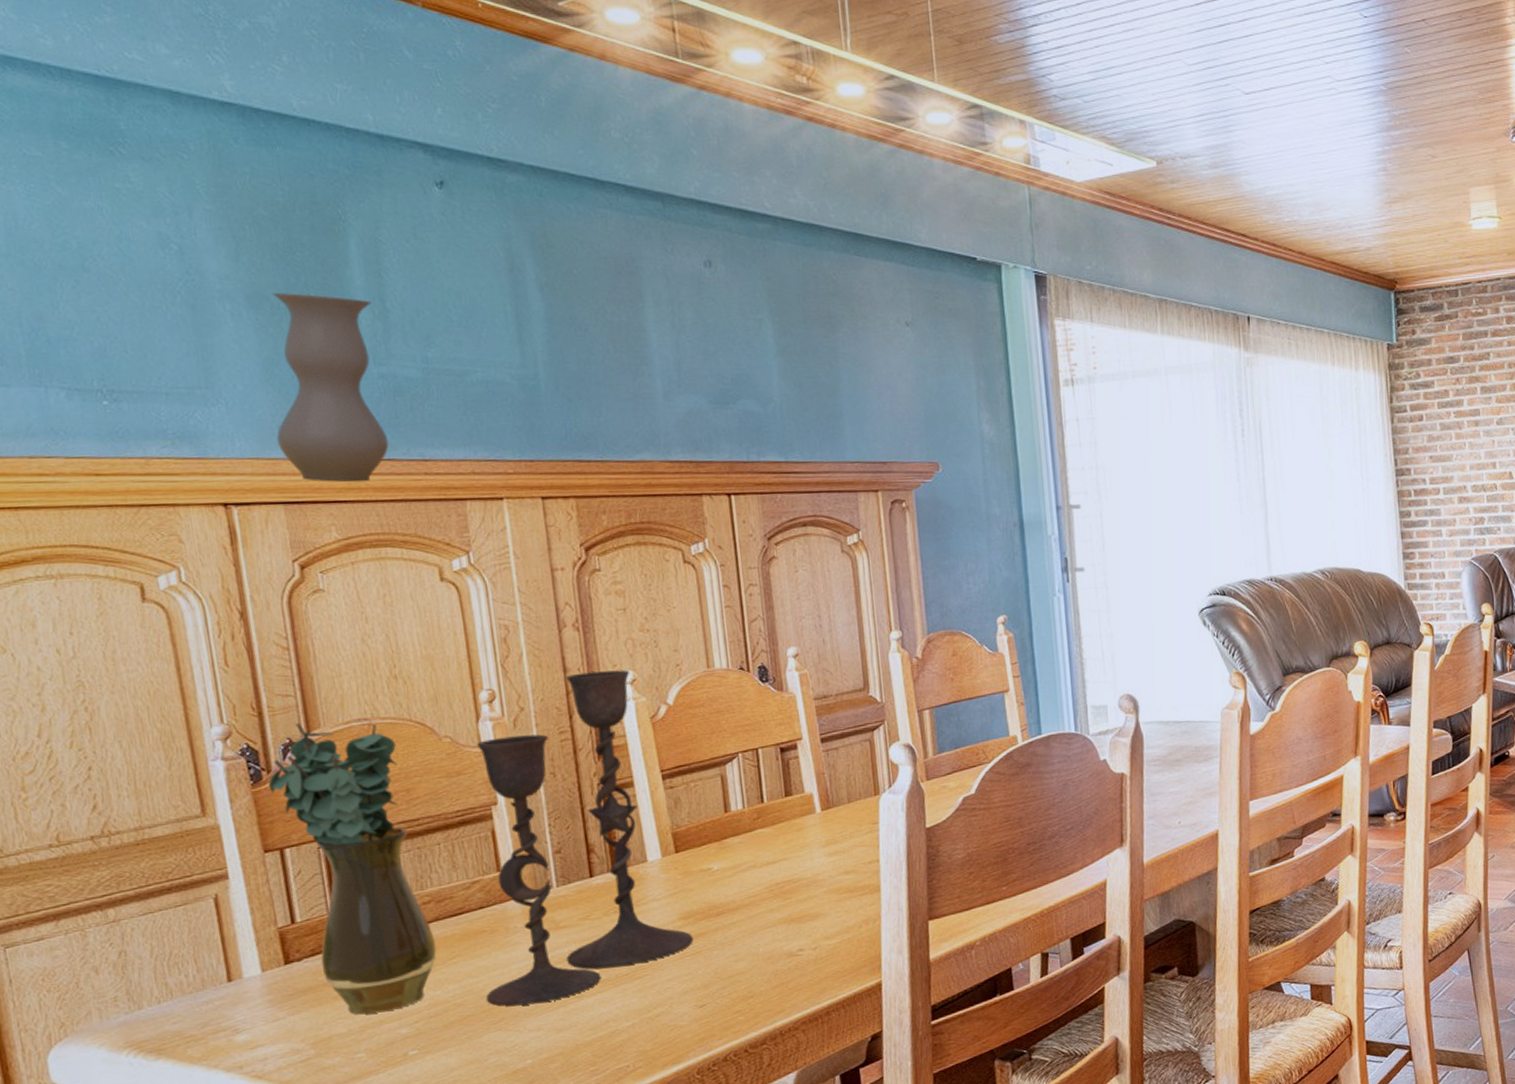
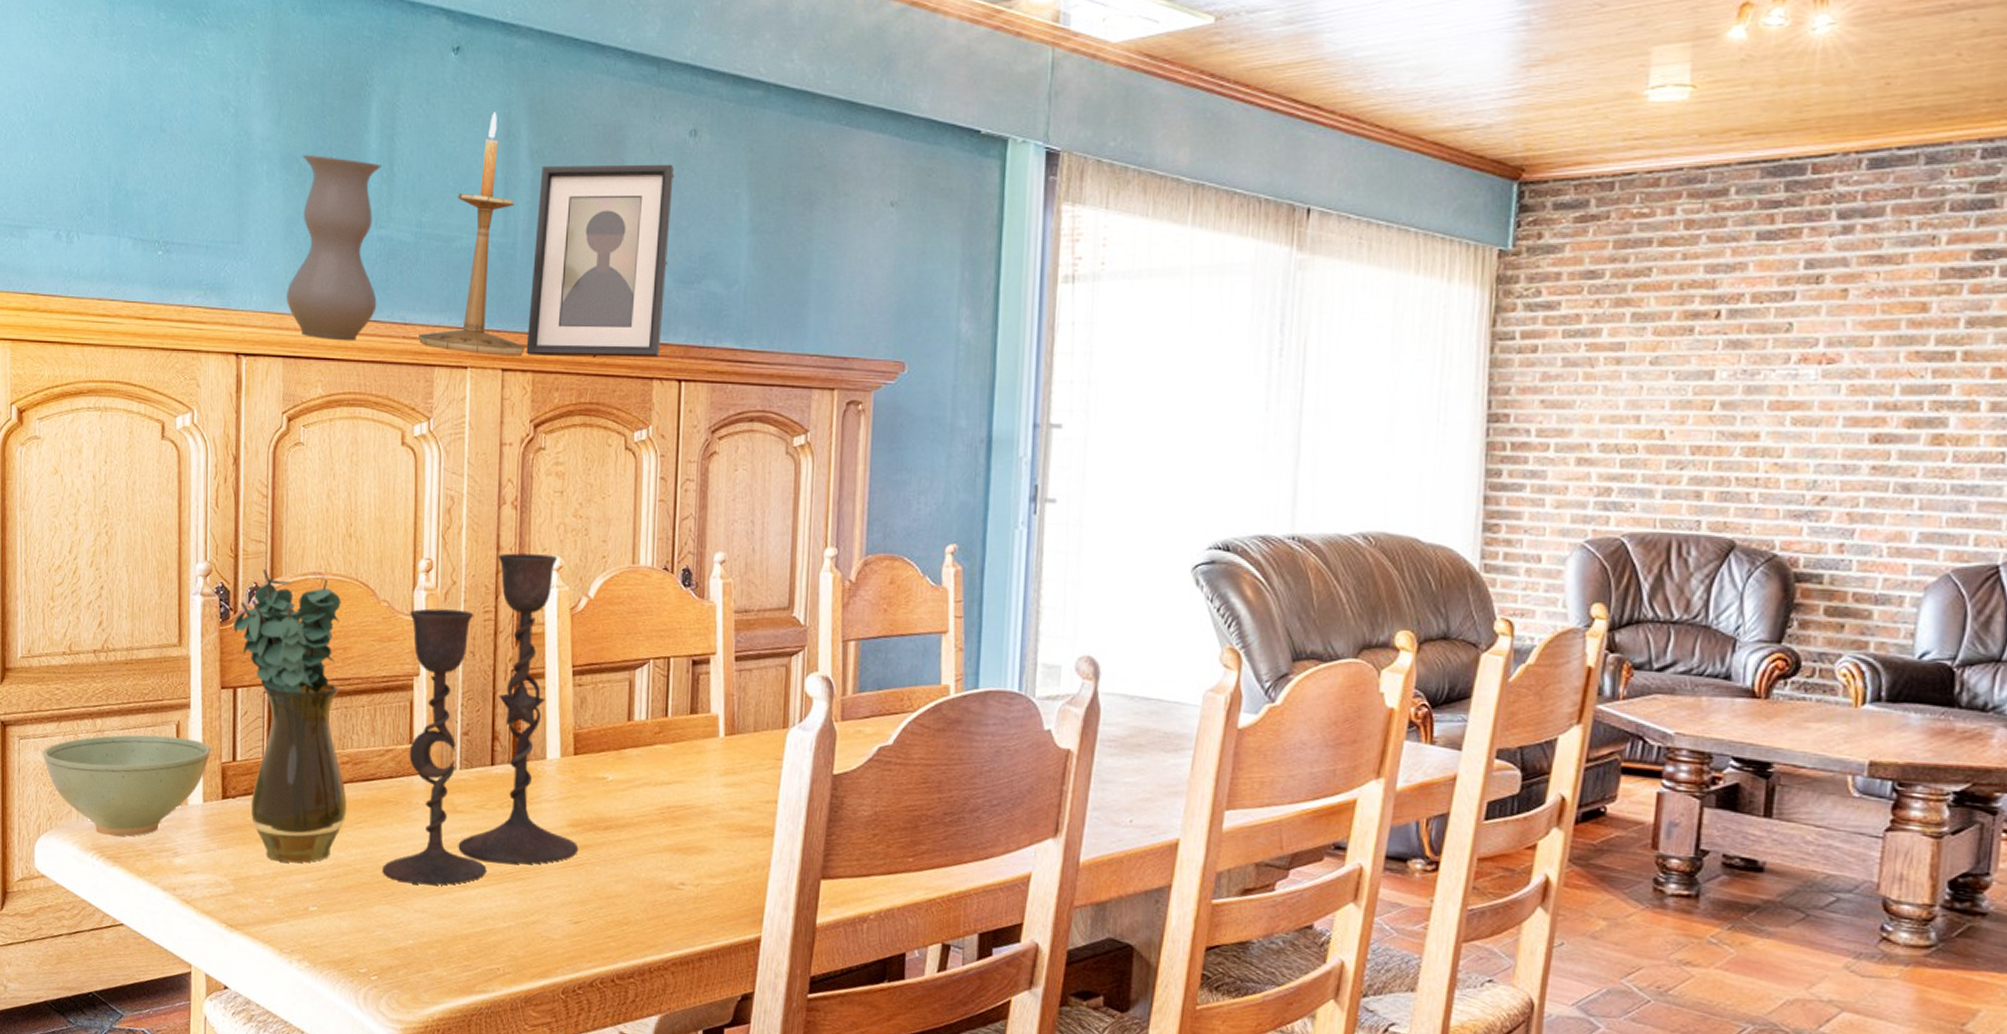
bowl: none [39,910,264,1030] -> present [42,734,212,837]
candlestick: none [442,246,565,485] -> present [419,111,526,357]
picture frame: none [554,293,705,482] -> present [526,164,675,358]

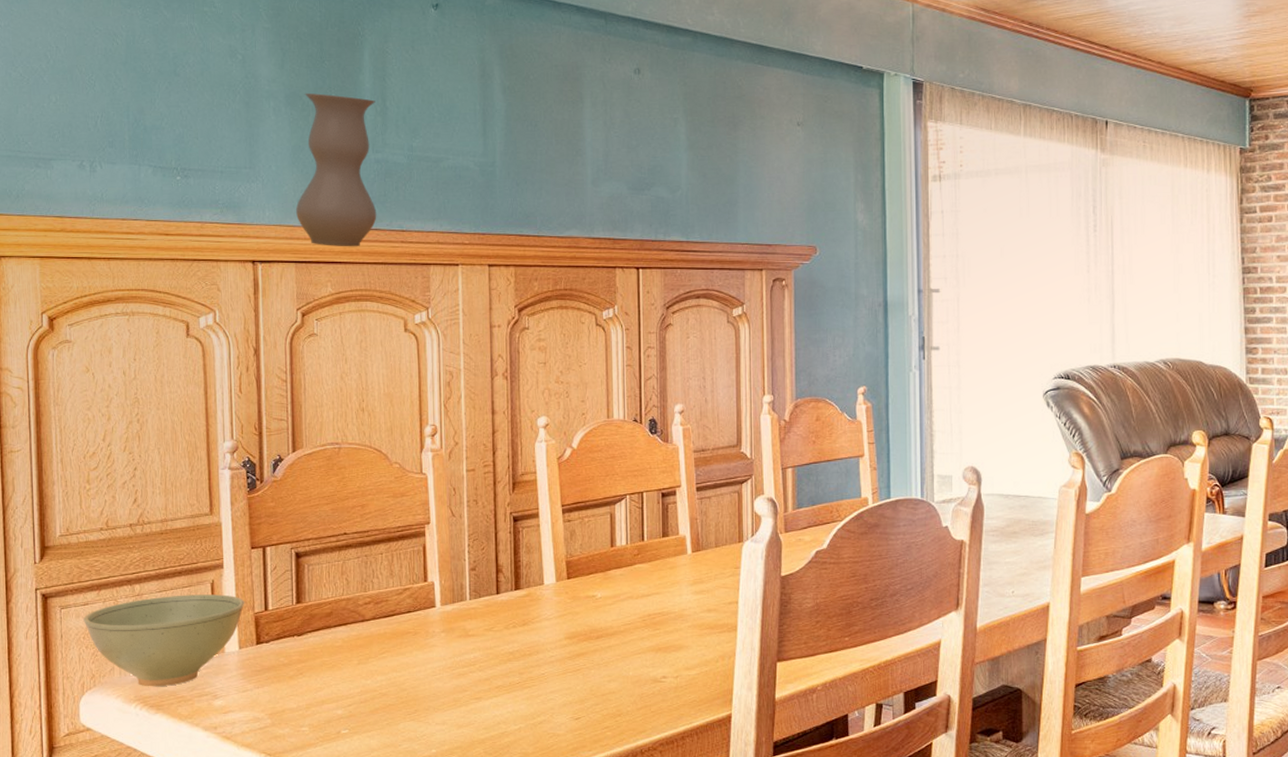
vase: present [234,569,347,863] -> none [261,443,371,694]
candlestick: present [382,553,579,886] -> none [406,415,576,701]
candlestick: present [419,111,526,357] -> none [415,56,508,254]
picture frame: present [526,164,675,358] -> none [508,96,624,253]

